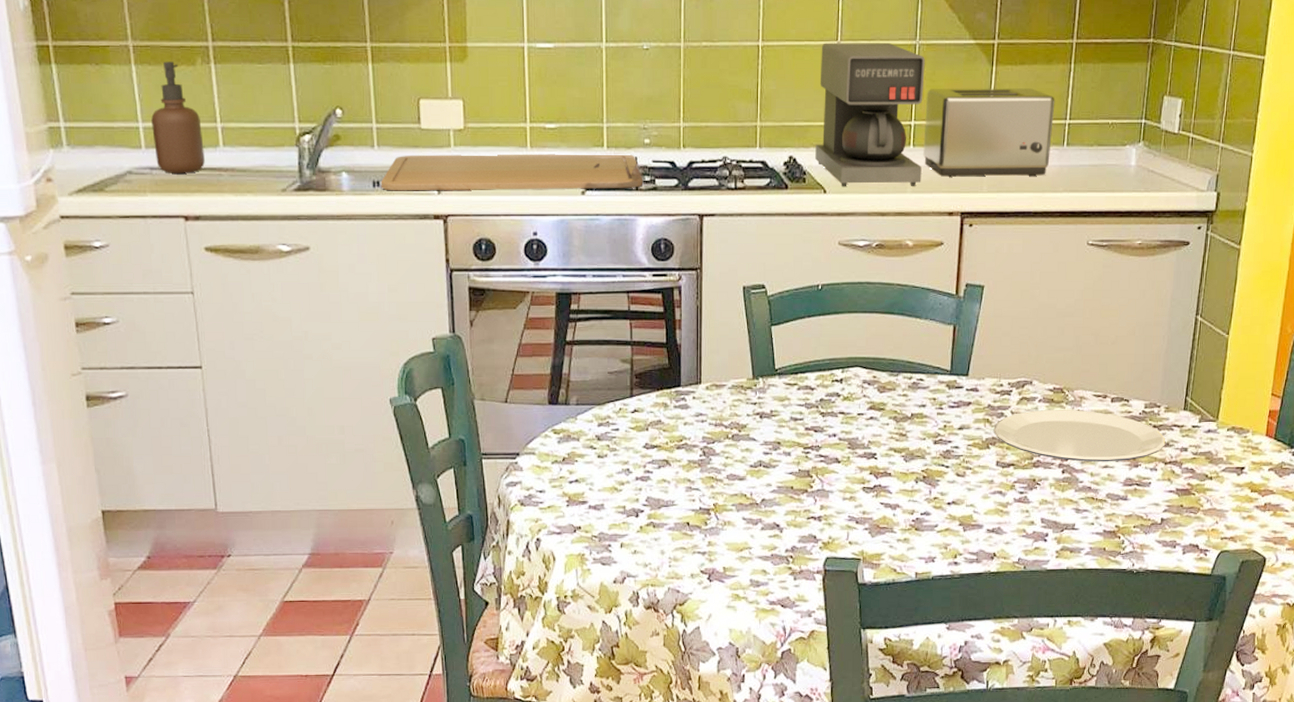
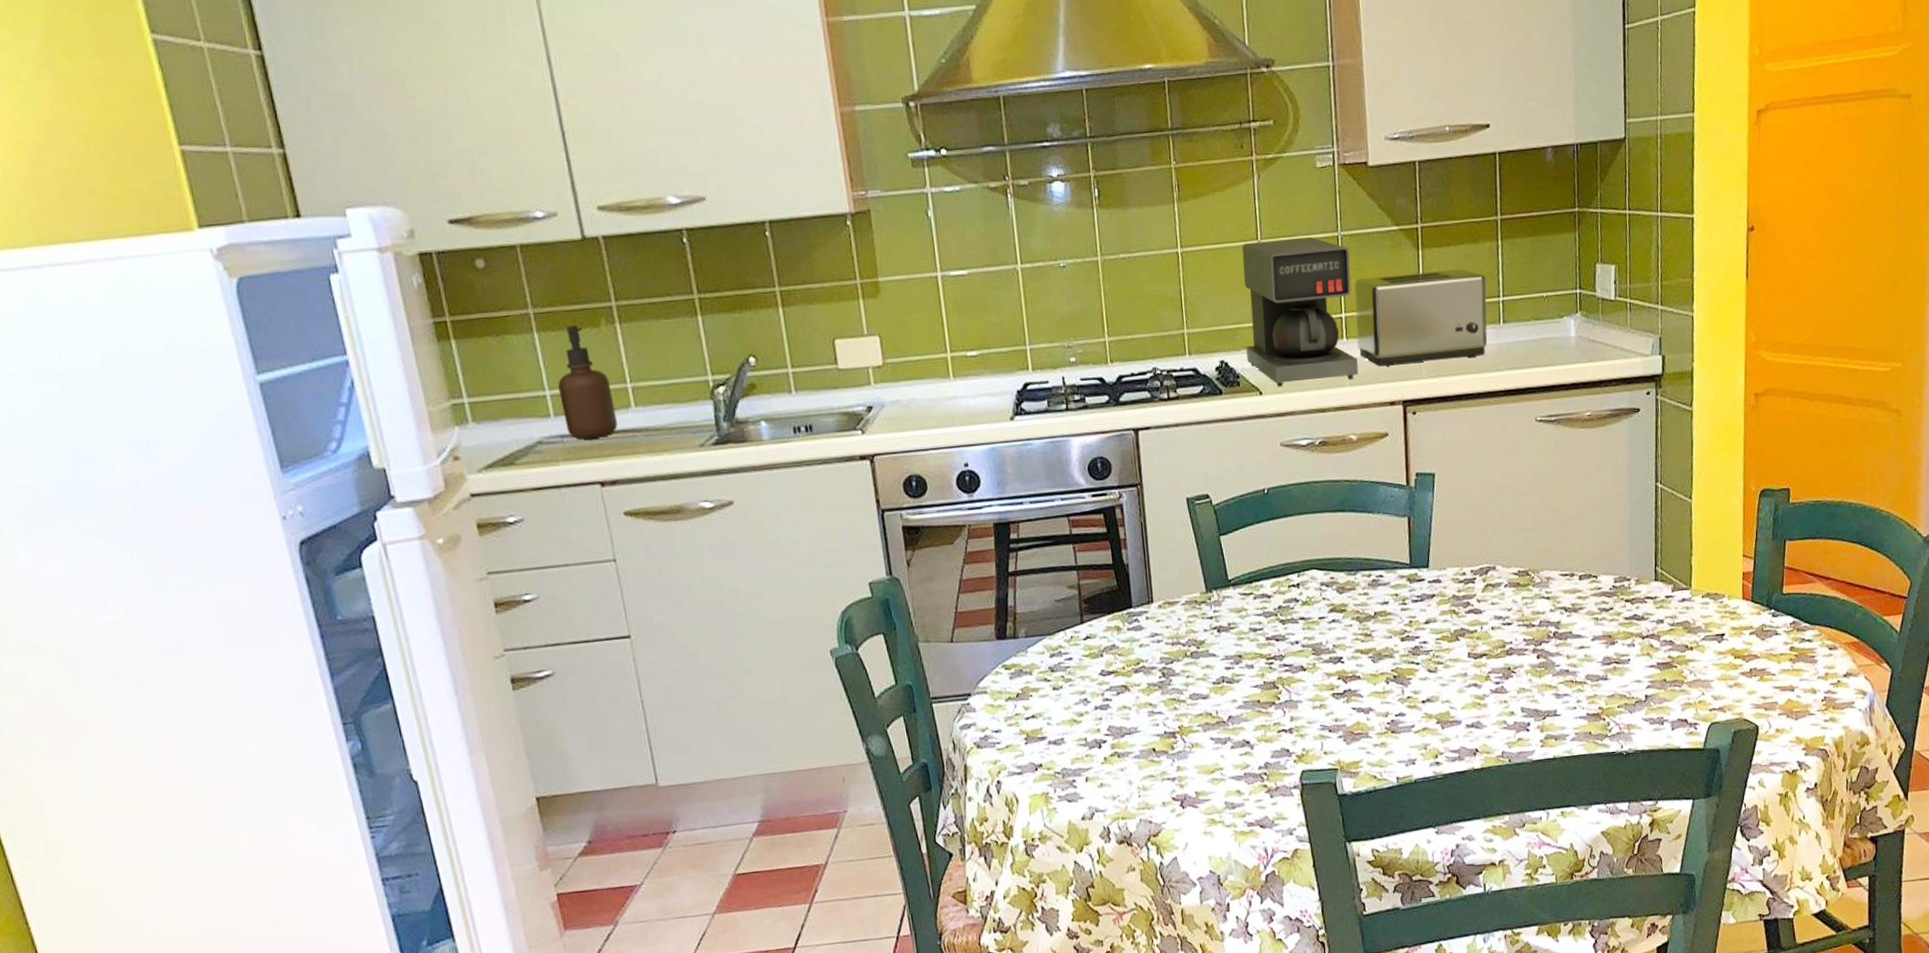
chopping board: present [380,153,644,191] -> none [801,373,1074,436]
plate: present [993,410,1166,462] -> none [1461,591,1641,645]

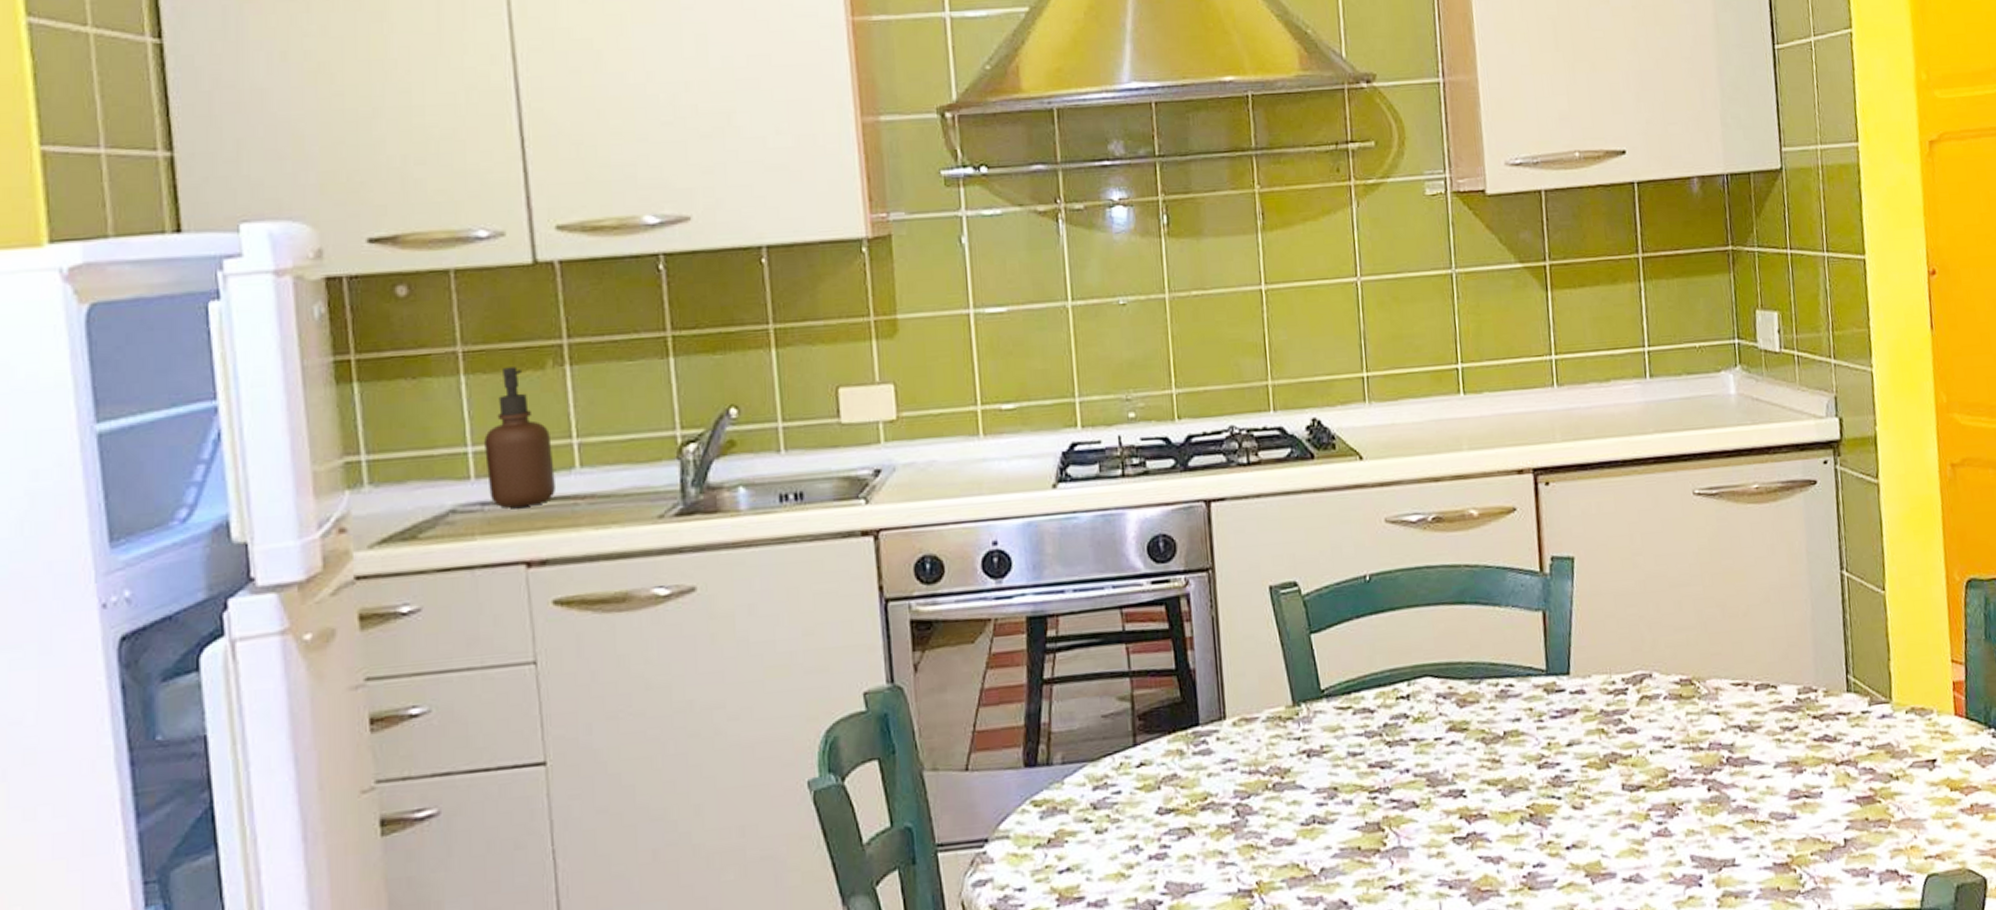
coffee maker: present [1242,237,1359,387] -> none [1338,275,1479,451]
toaster: present [1354,269,1488,366] -> none [1472,314,1632,427]

